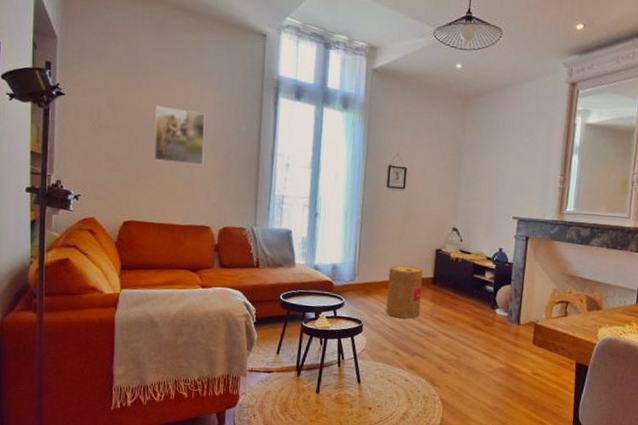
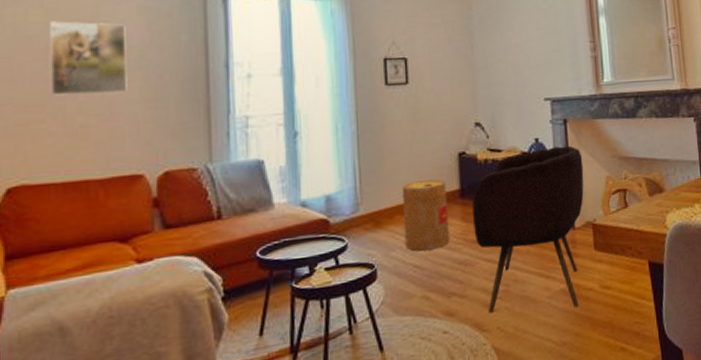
armchair: none [439,257,537,384] -> present [472,145,584,313]

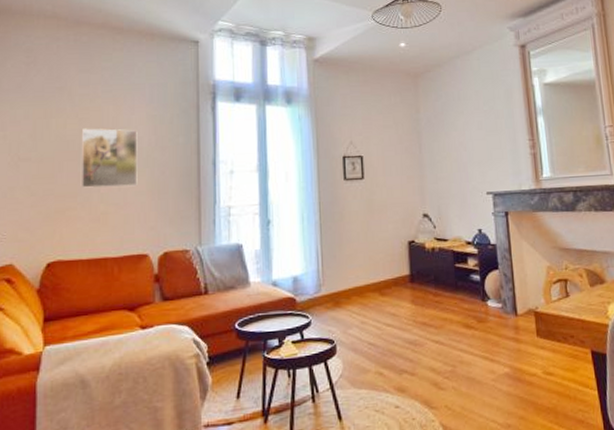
basket: present [402,179,449,251] -> none [359,265,401,330]
armchair: present [472,145,584,313] -> none [421,236,526,391]

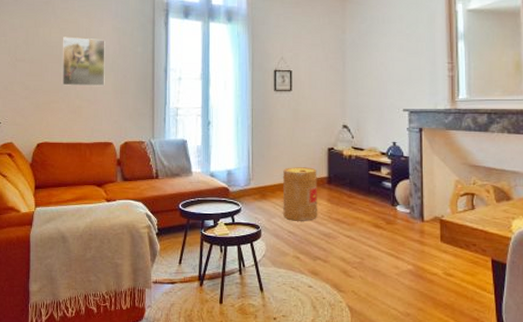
basket: none [359,265,401,330] -> present [283,167,317,221]

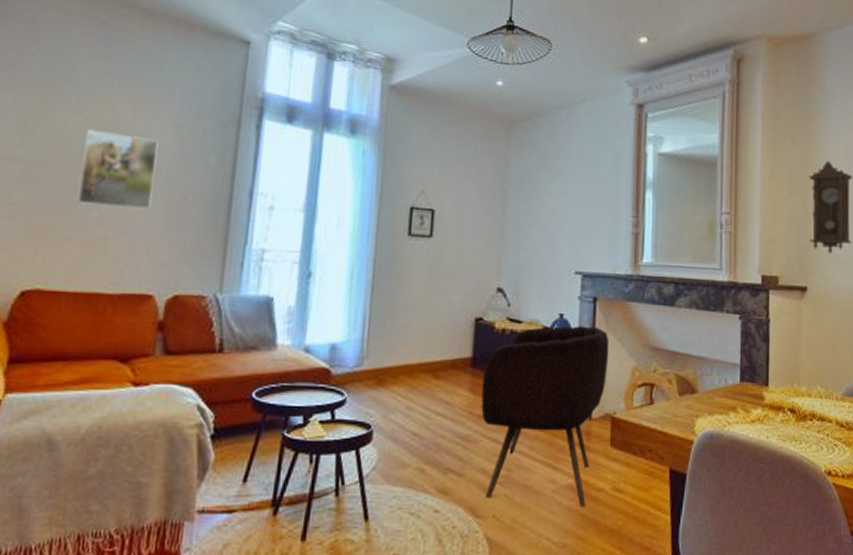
basket: present [283,167,317,221] -> none [406,342,458,419]
armchair: none [337,150,435,286] -> present [481,326,610,507]

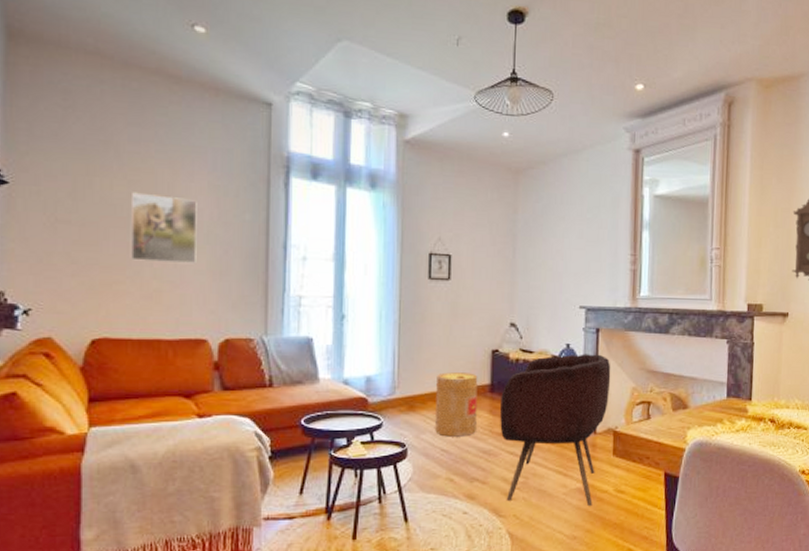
basket: none [406,342,458,419] -> present [435,372,478,437]

